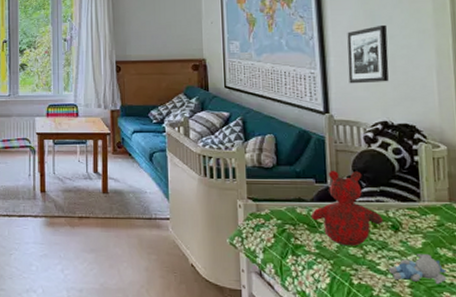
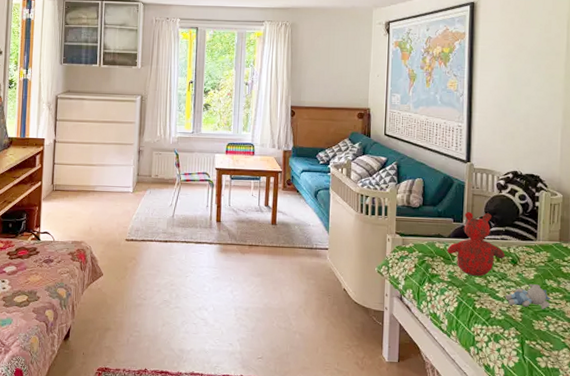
picture frame: present [347,24,389,84] -> none [489,86,526,138]

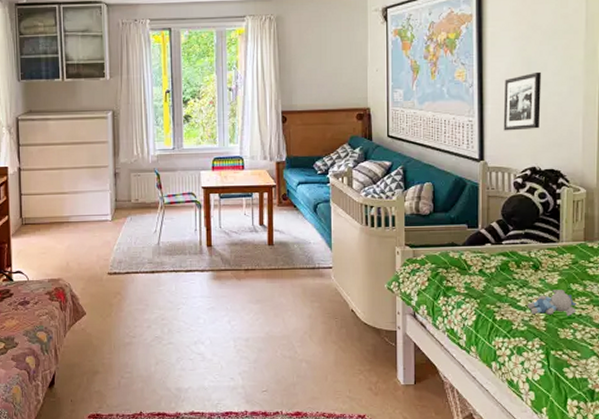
teddy bear: present [446,211,506,277] -> none [462,215,527,286]
picture frame: none [489,86,526,138] -> present [503,71,542,131]

